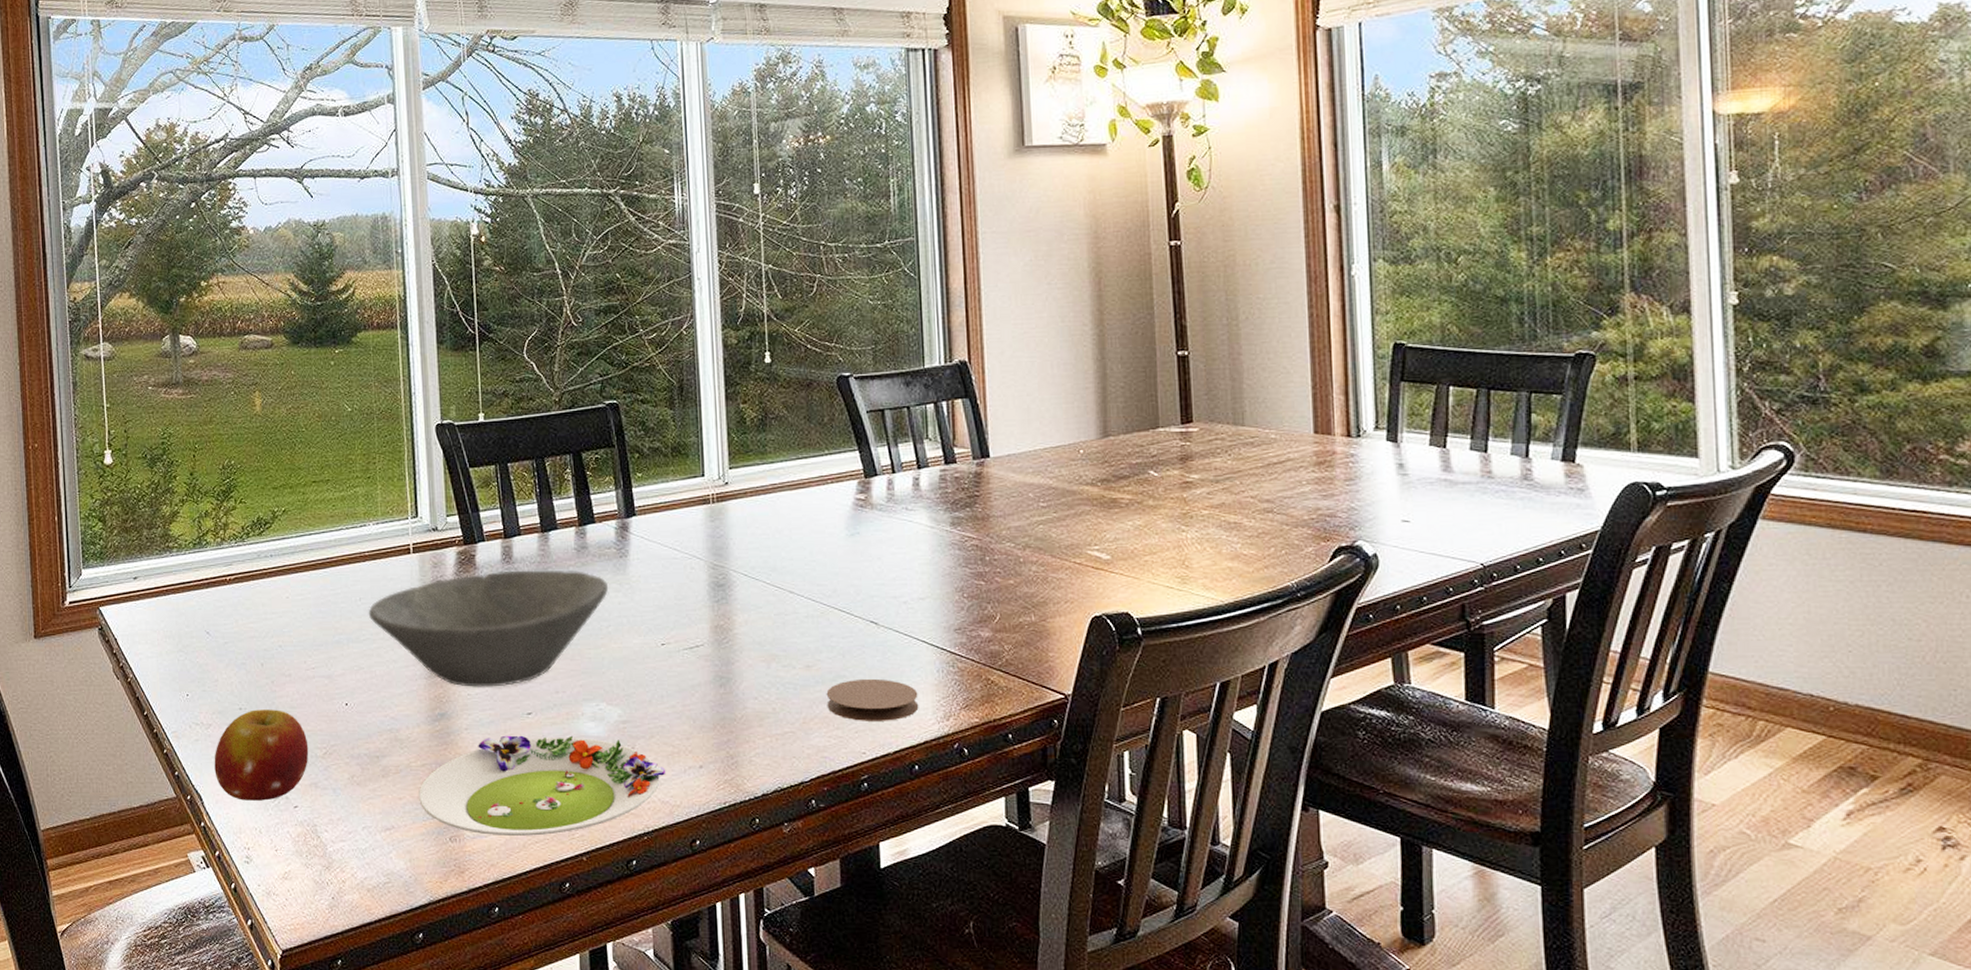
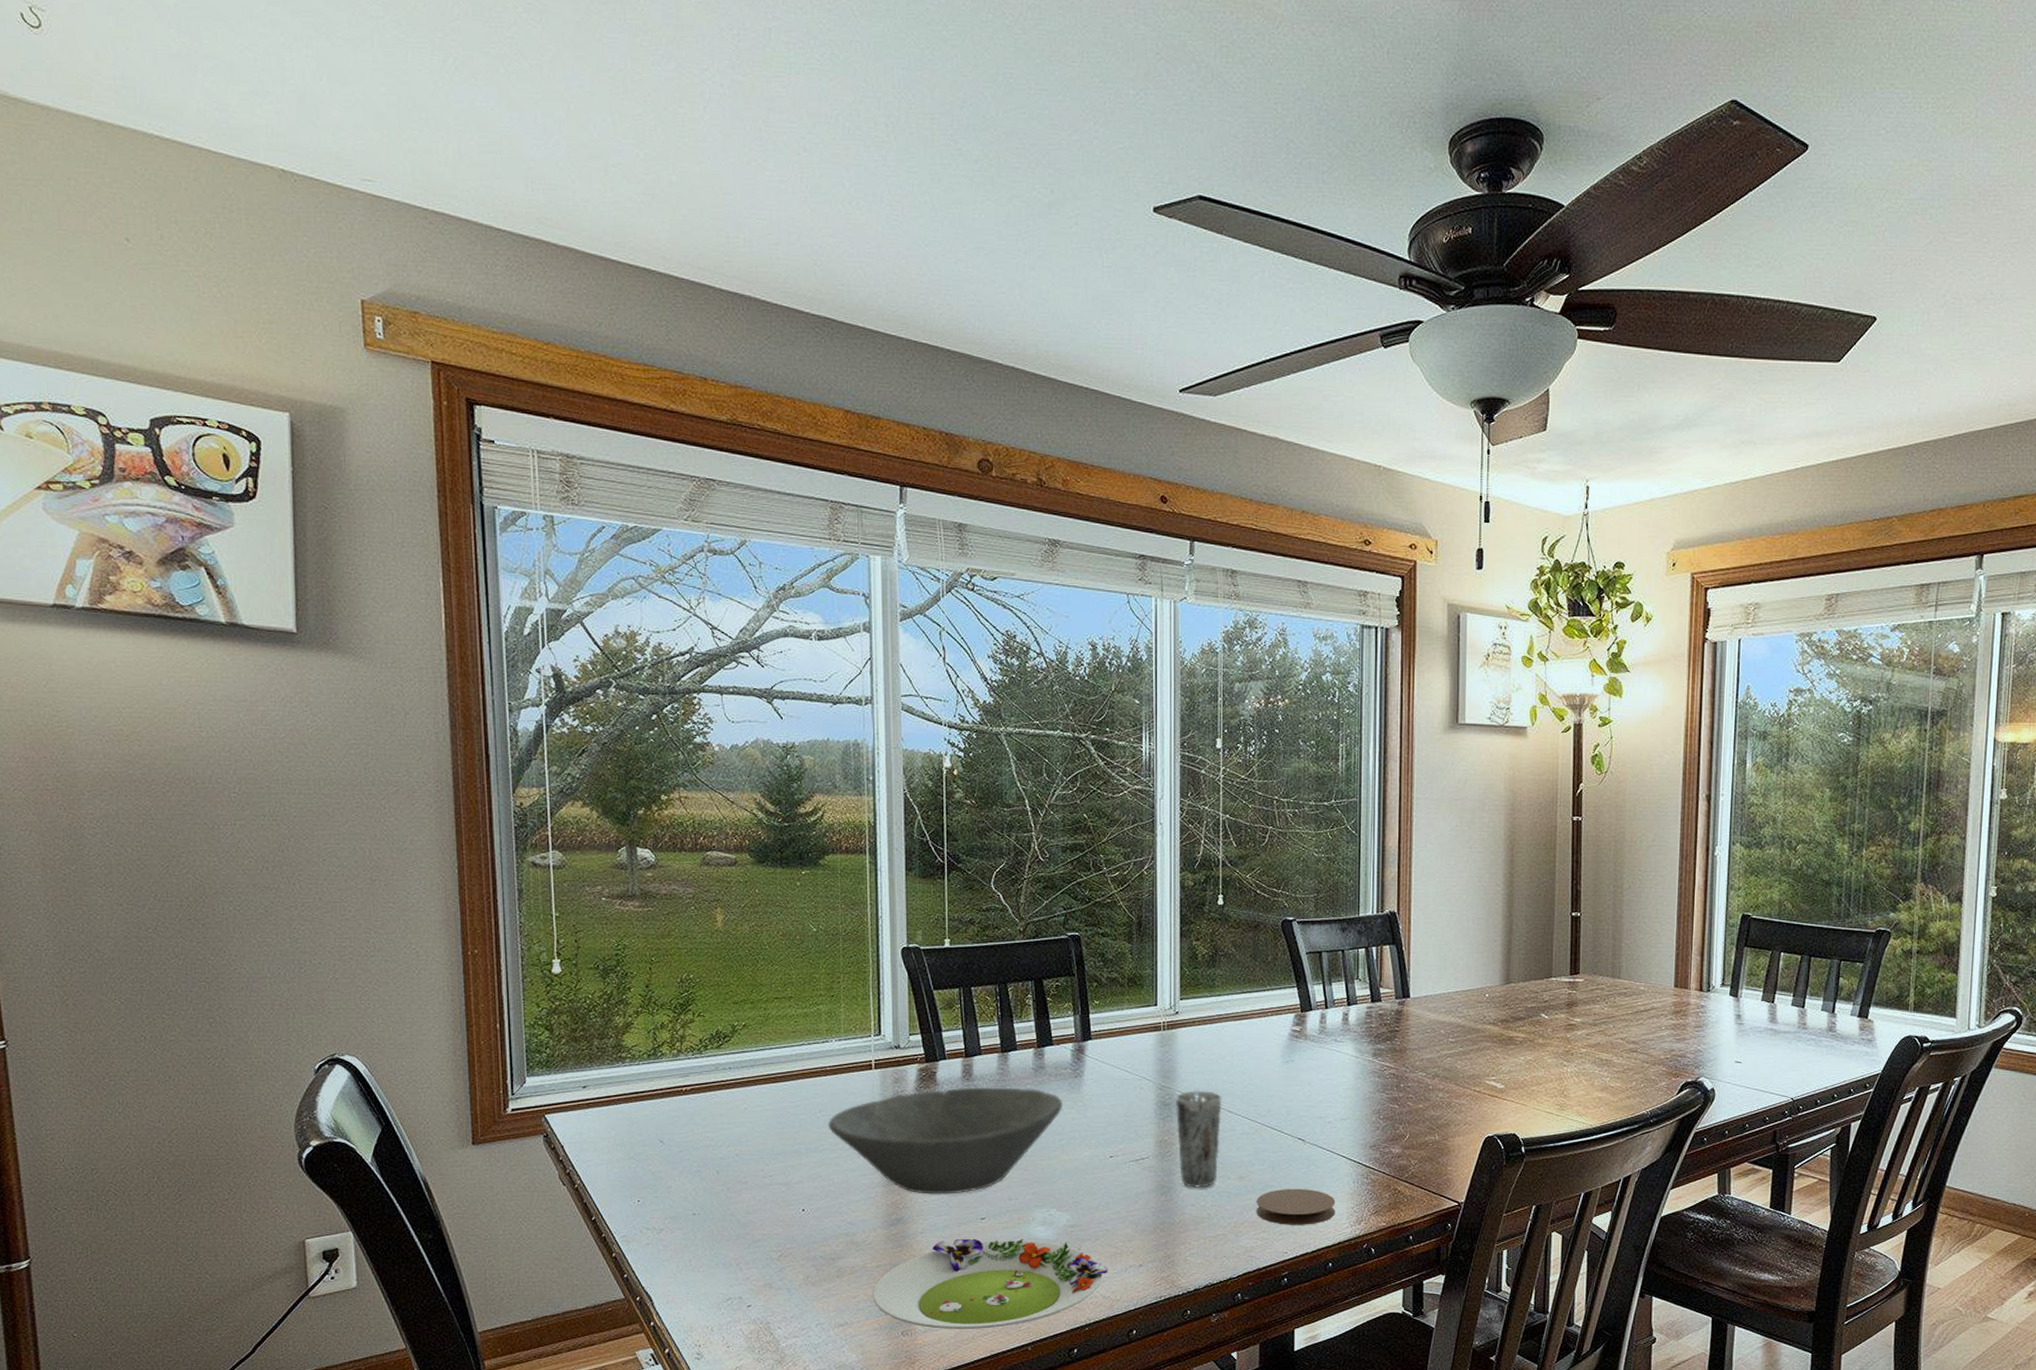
fruit: present [214,710,309,801] -> none [665,1215,764,1301]
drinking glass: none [729,569,782,679] -> present [1175,1091,1222,1188]

